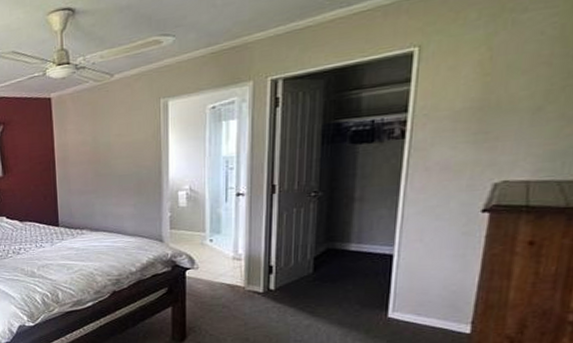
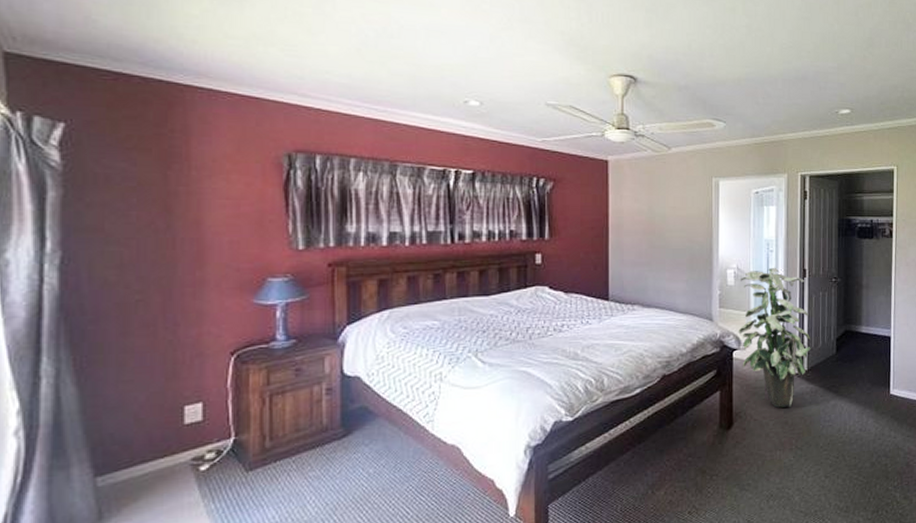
indoor plant: none [192,185,280,325] -> present [738,267,811,408]

